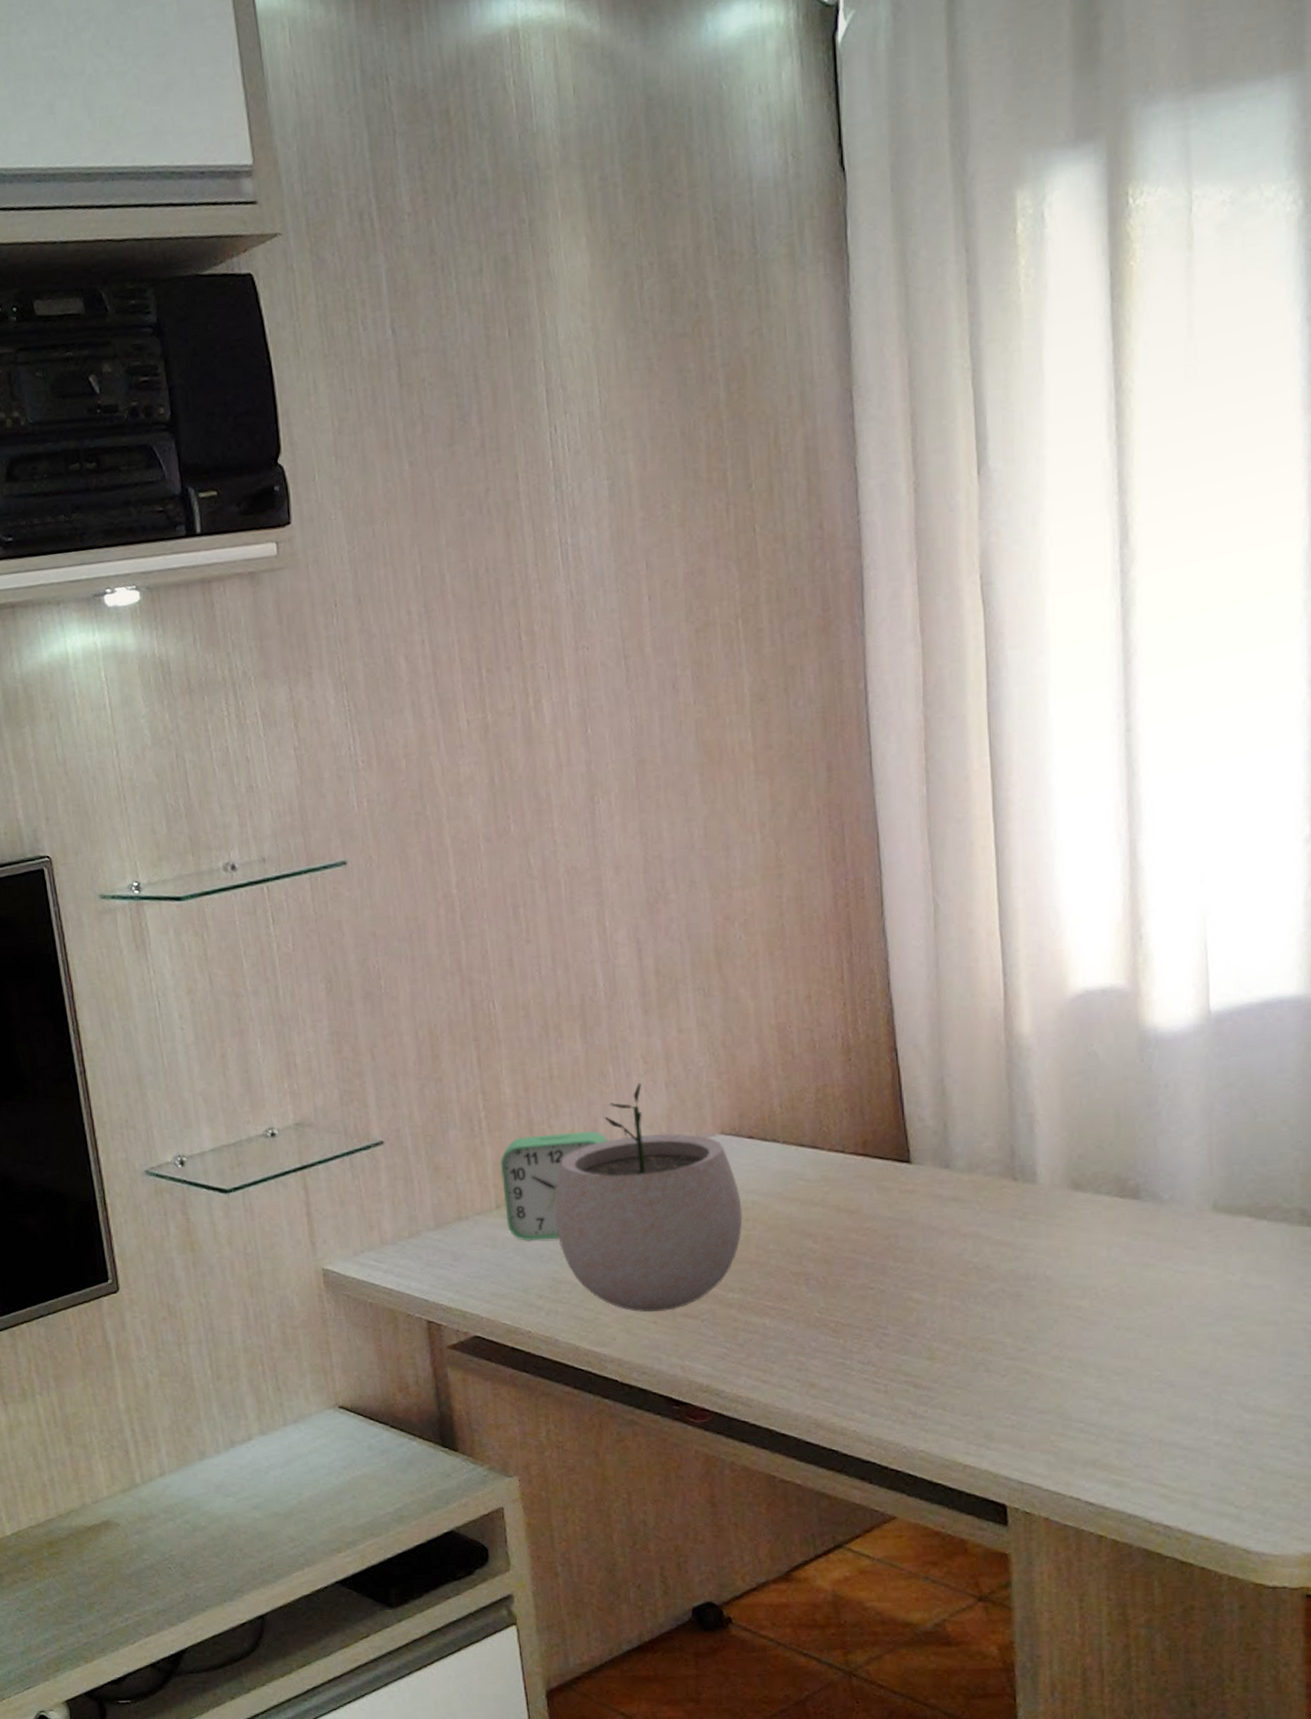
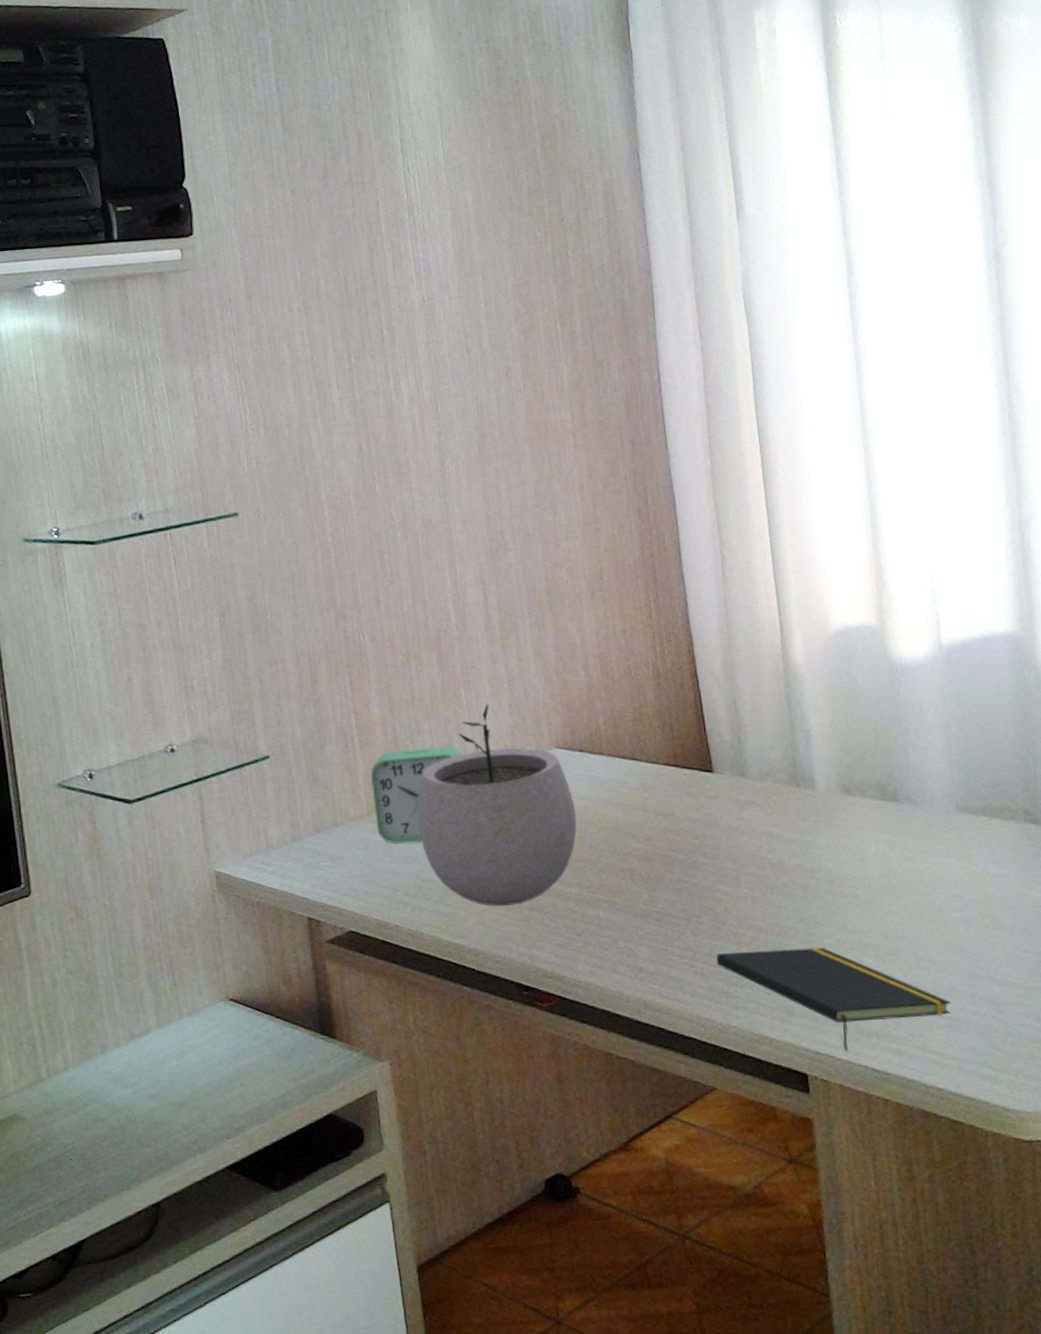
notepad: none [903,1365,1188,1482] -> present [716,947,951,1052]

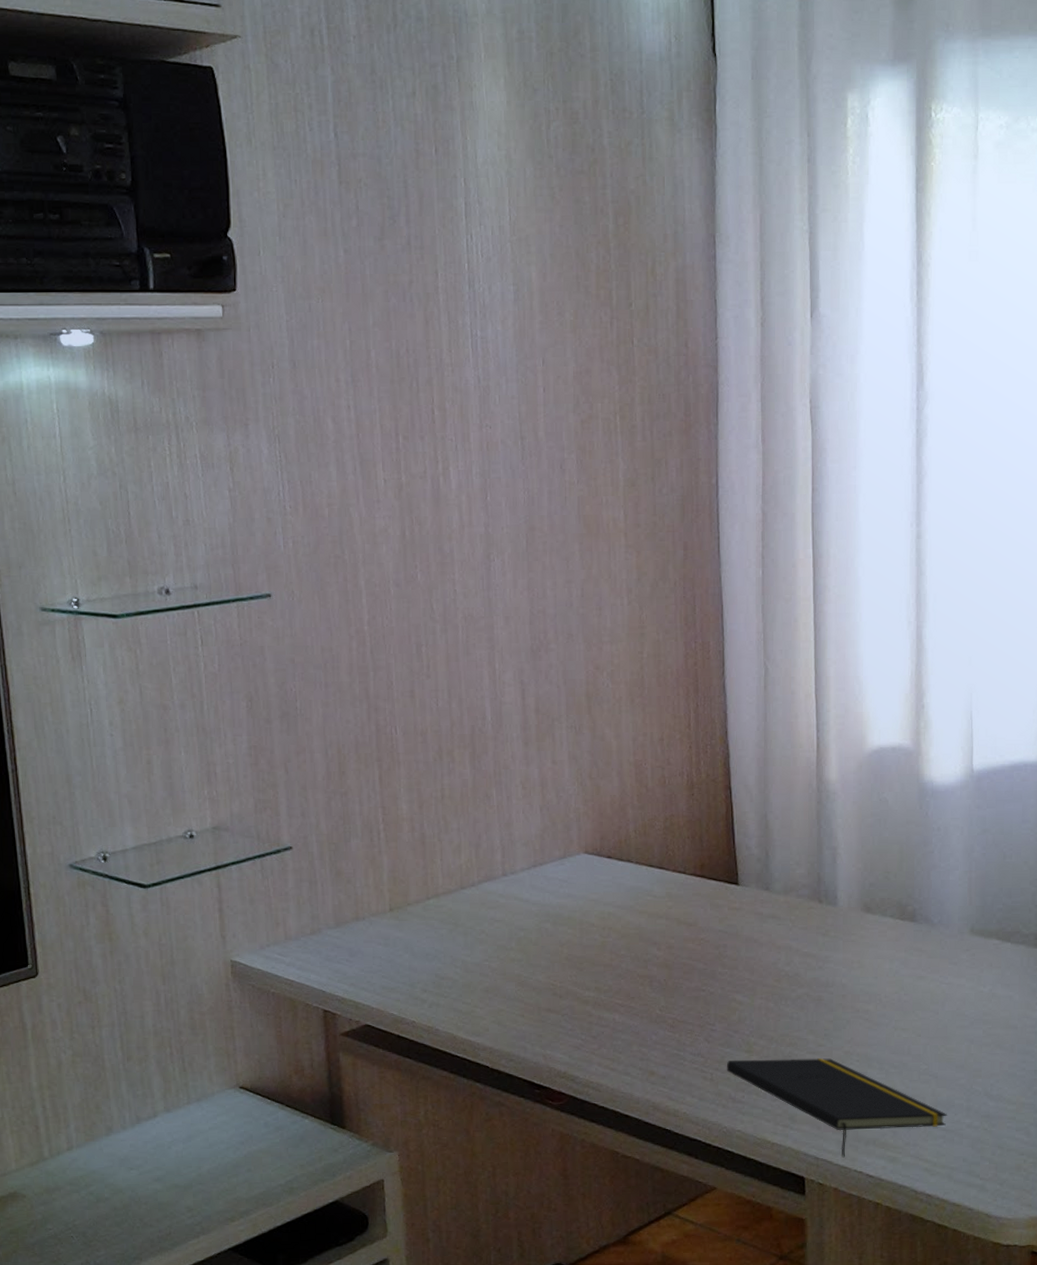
alarm clock: present [371,745,462,844] -> none [396,845,489,941]
plant pot: present [418,703,577,906] -> none [441,805,600,1006]

